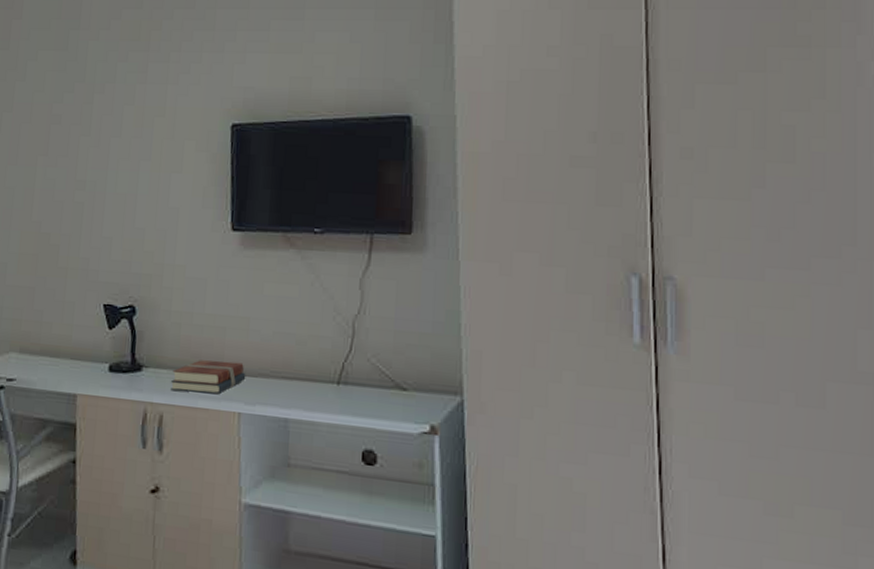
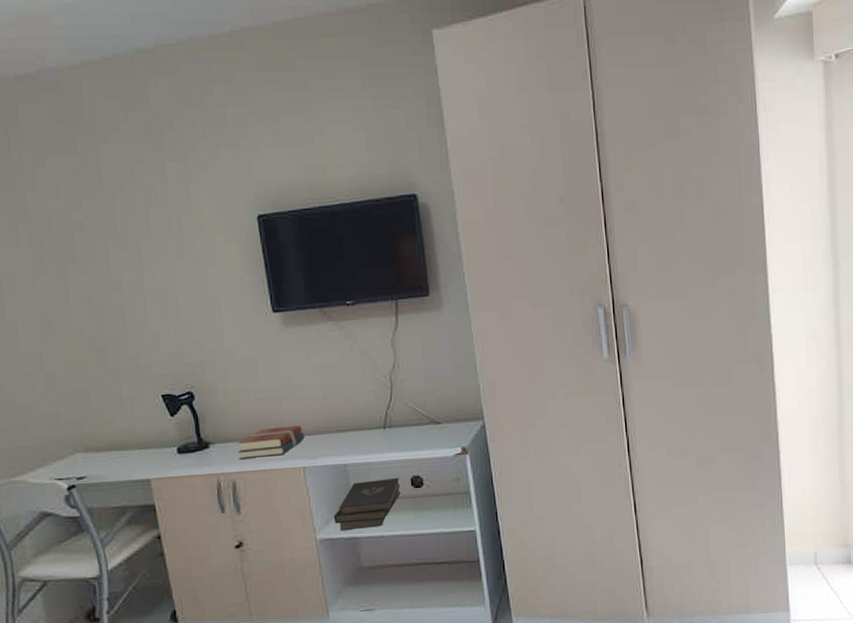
book: none [264,443,348,504] -> present [333,477,401,530]

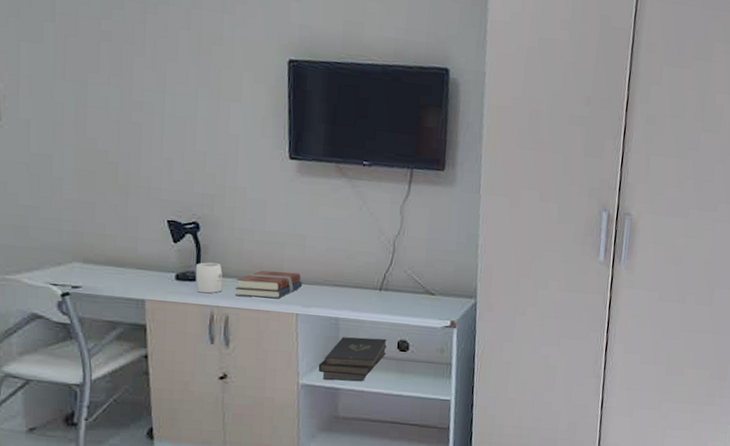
mug: none [195,429,226,463] -> present [195,262,223,294]

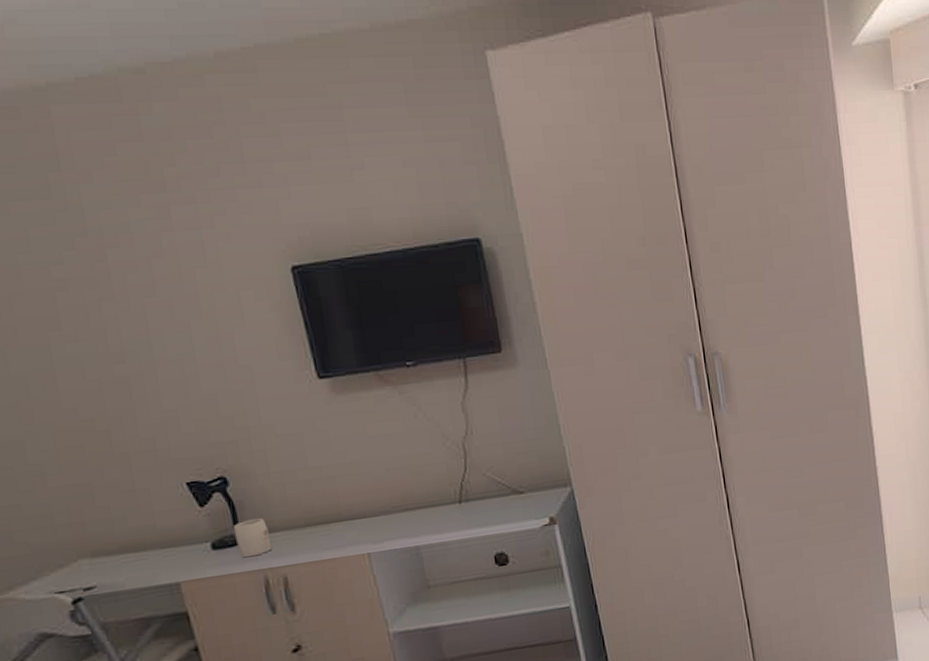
books: present [234,270,303,299] -> none [286,506,368,550]
book: present [318,337,387,381] -> none [407,556,484,621]

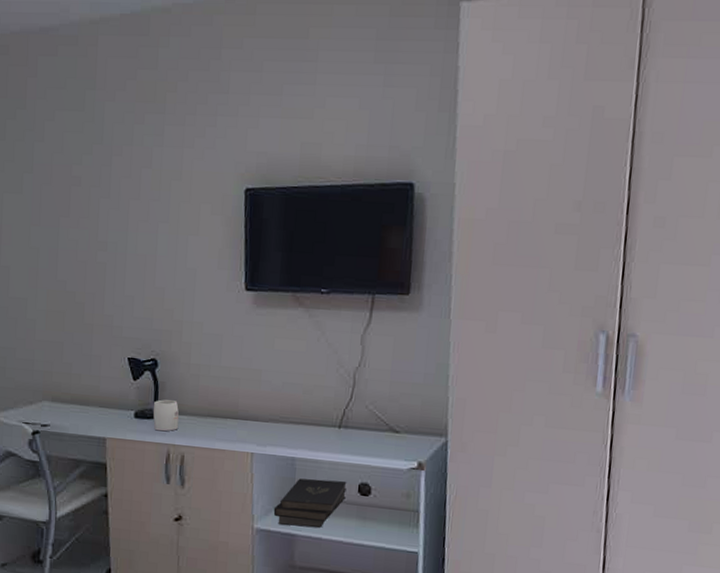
book: none [407,556,484,621] -> present [273,478,347,528]

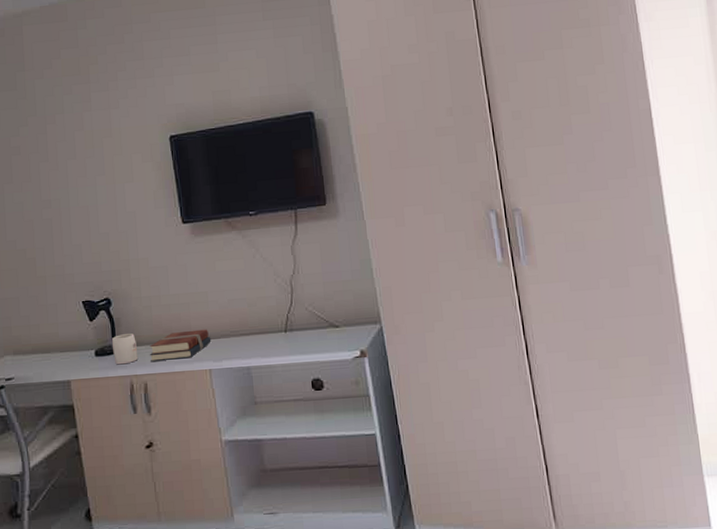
books: none [190,407,258,437] -> present [149,329,212,361]
book: present [273,478,347,528] -> none [238,380,302,432]

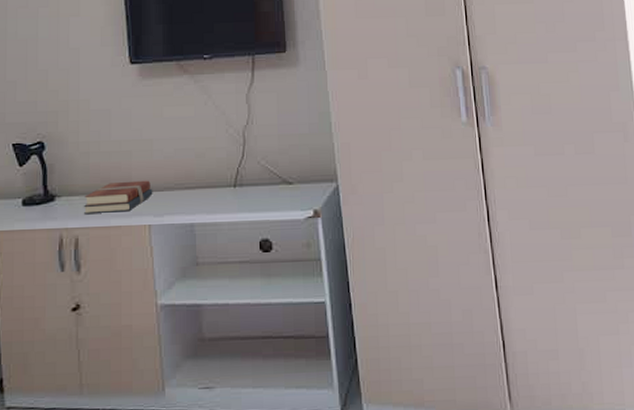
mug: present [111,333,139,365] -> none [42,182,71,216]

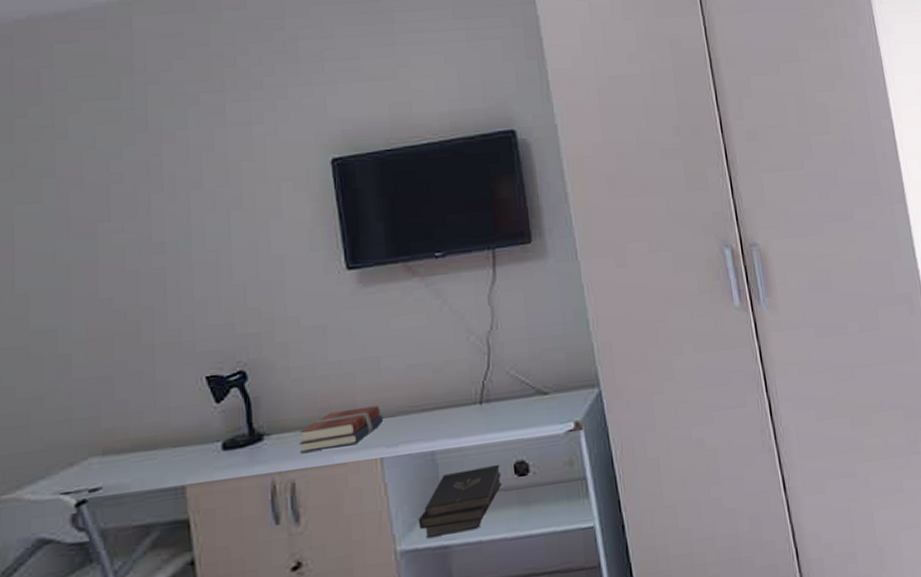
book: none [177,240,248,296] -> present [418,464,502,538]

